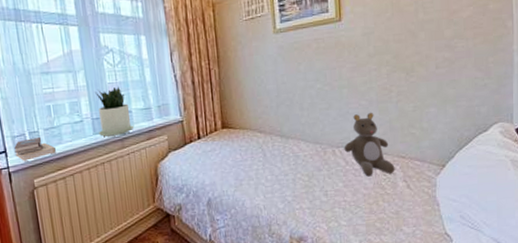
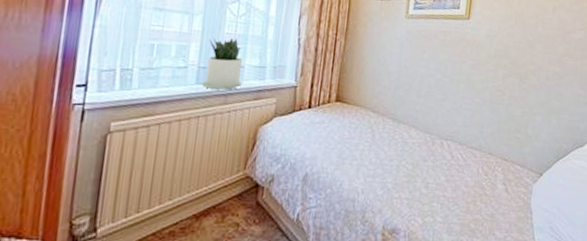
books: present [14,137,56,161] -> none [97,75,147,100]
teddy bear: present [344,112,395,177] -> none [452,110,497,175]

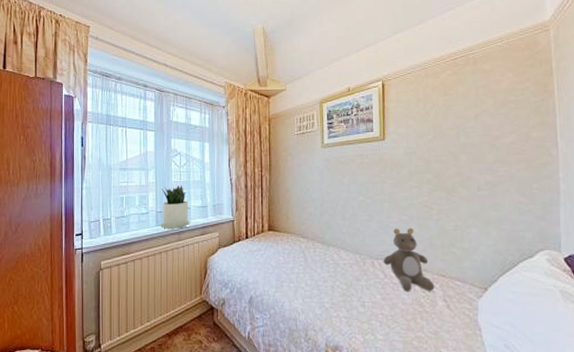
teddy bear: none [452,110,497,175] -> present [383,227,435,292]

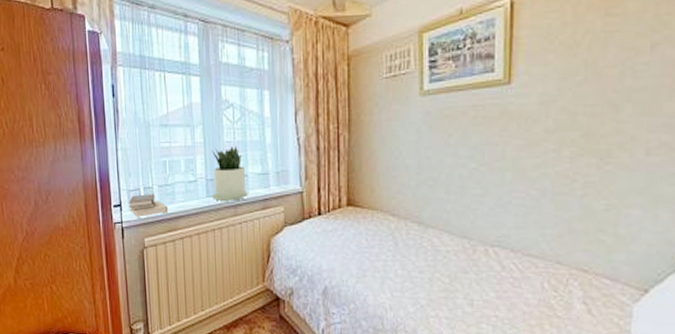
books: none [89,224,123,244] -> present [129,194,168,217]
teddy bear: present [383,227,435,292] -> none [500,205,571,290]

